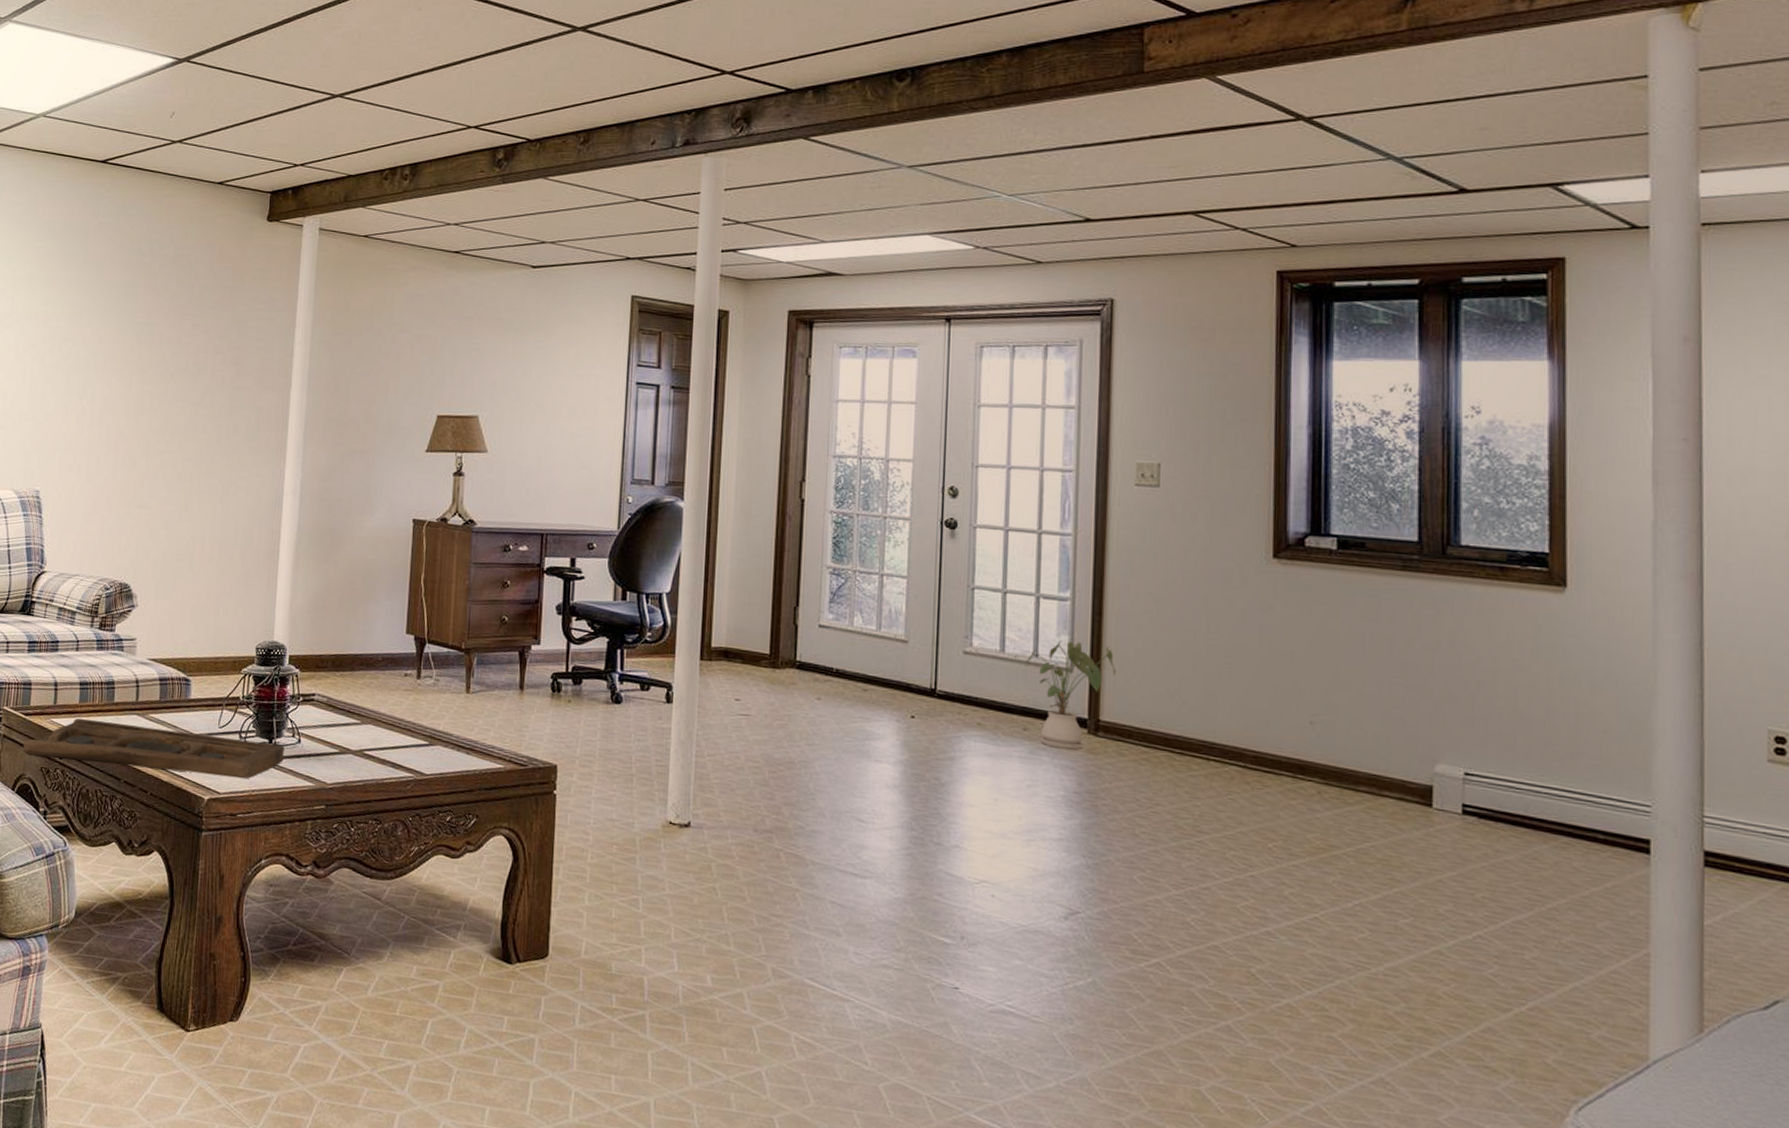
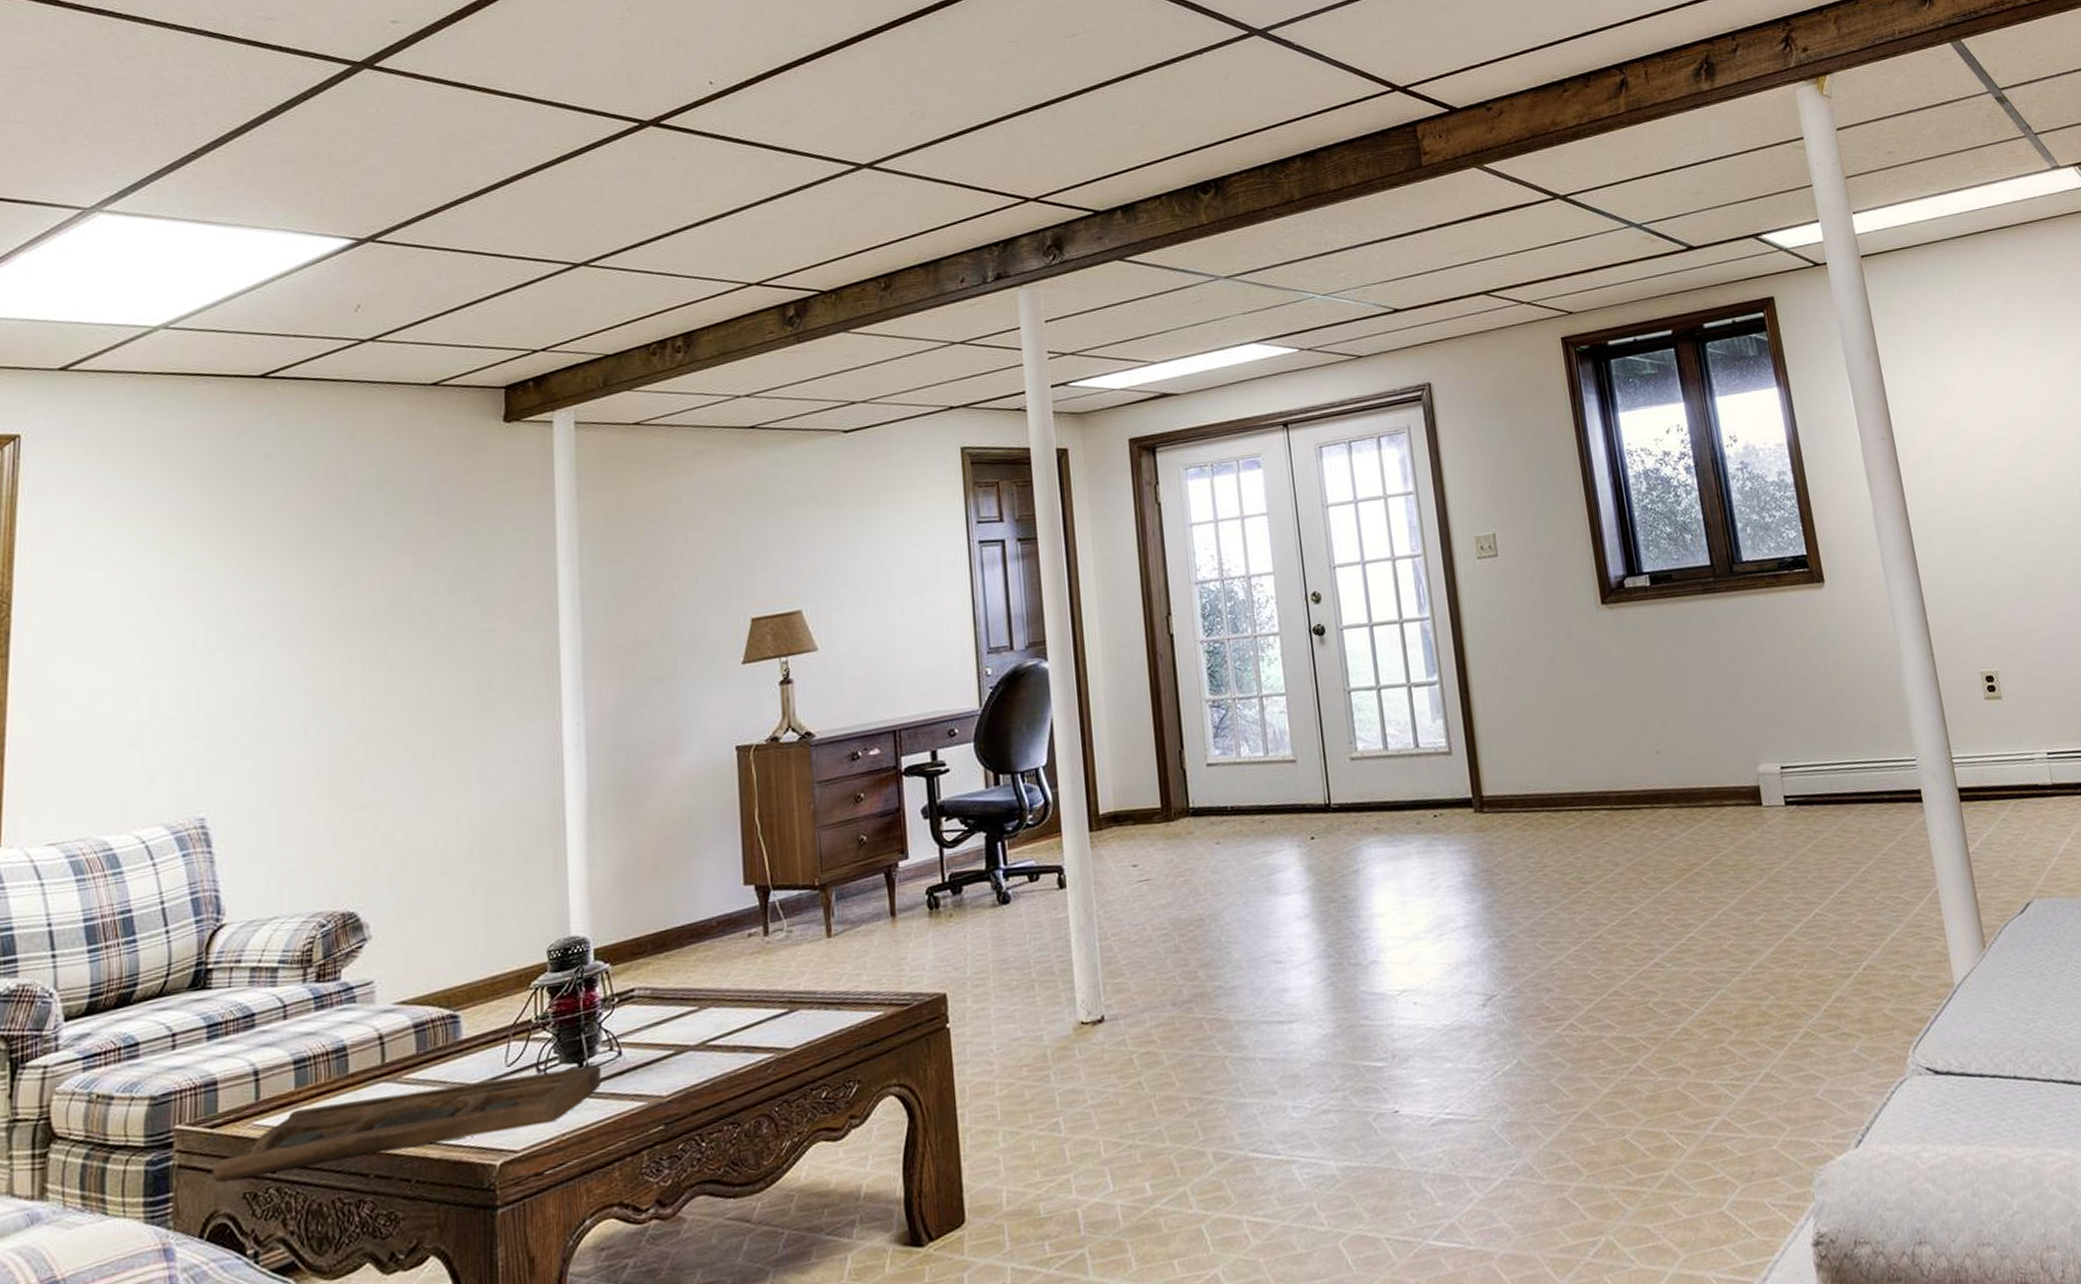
house plant: present [1023,640,1116,750] -> none [1407,721,1489,835]

